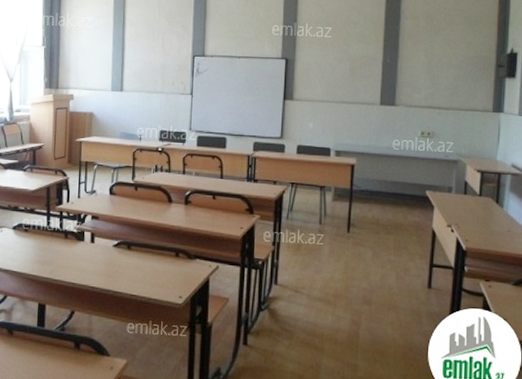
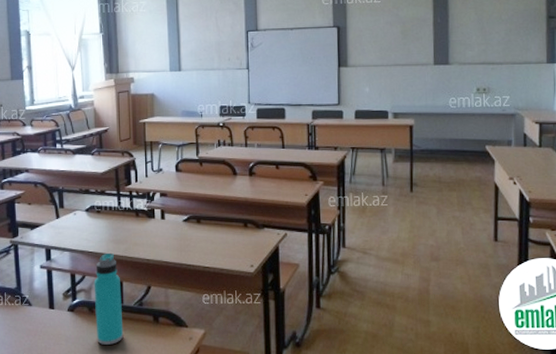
water bottle: none [14,273,44,369] -> present [94,252,124,345]

